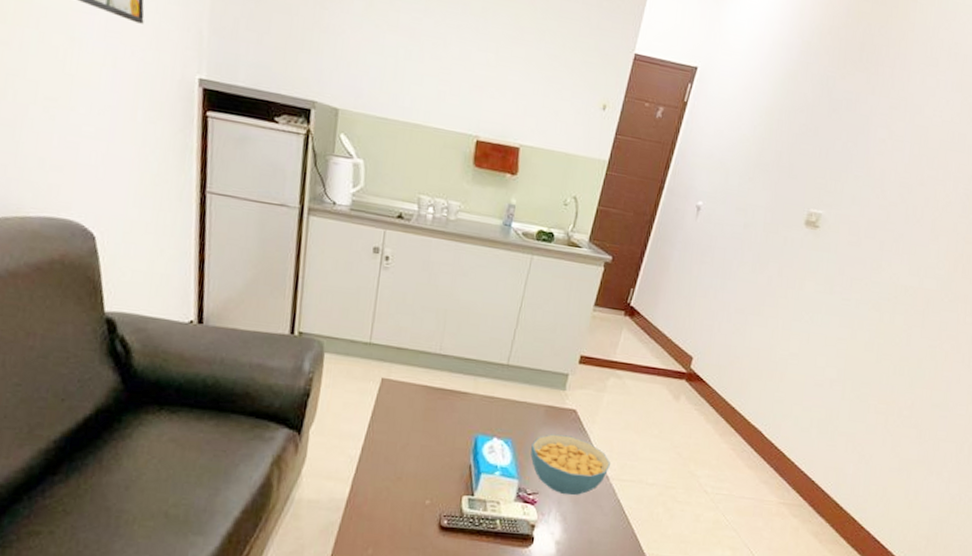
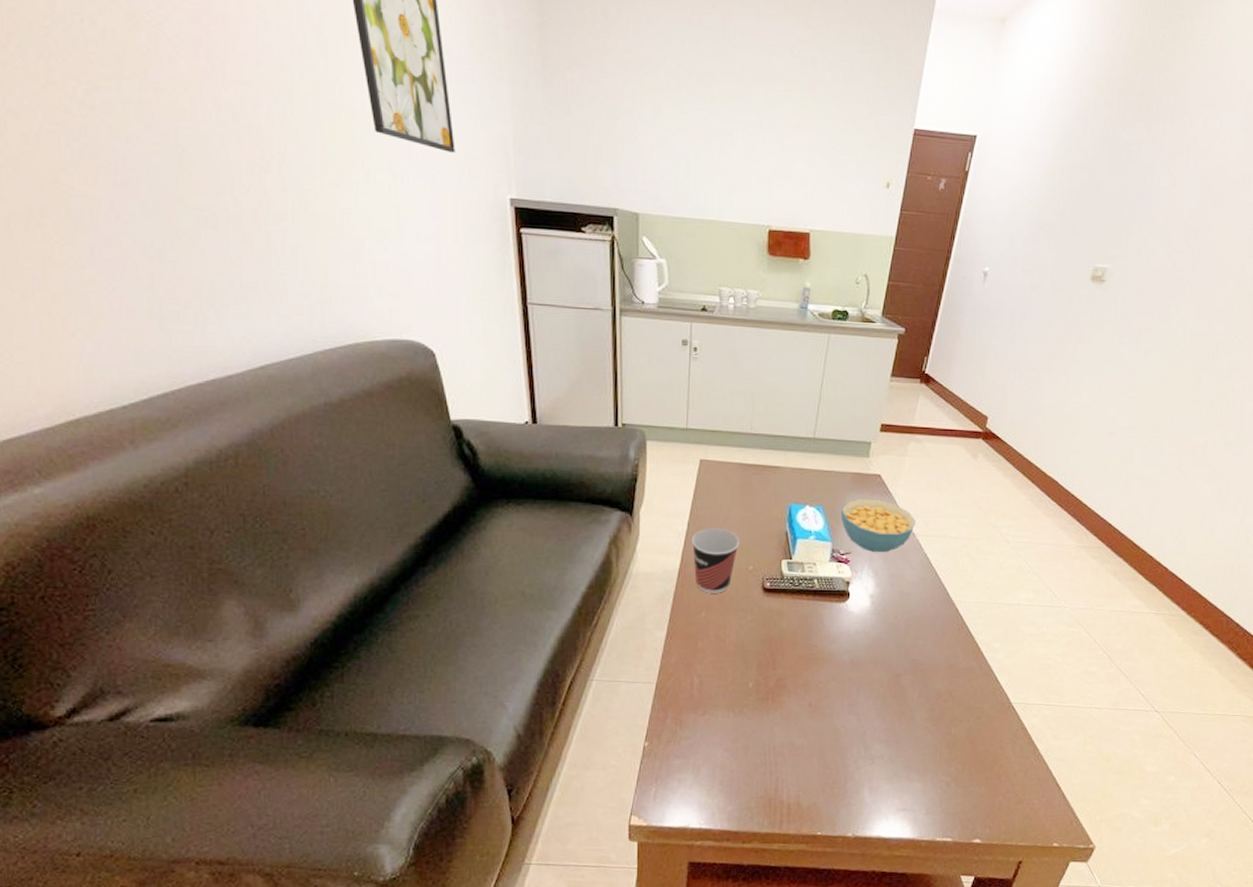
cup: none [364,454,418,529] -> present [691,527,740,593]

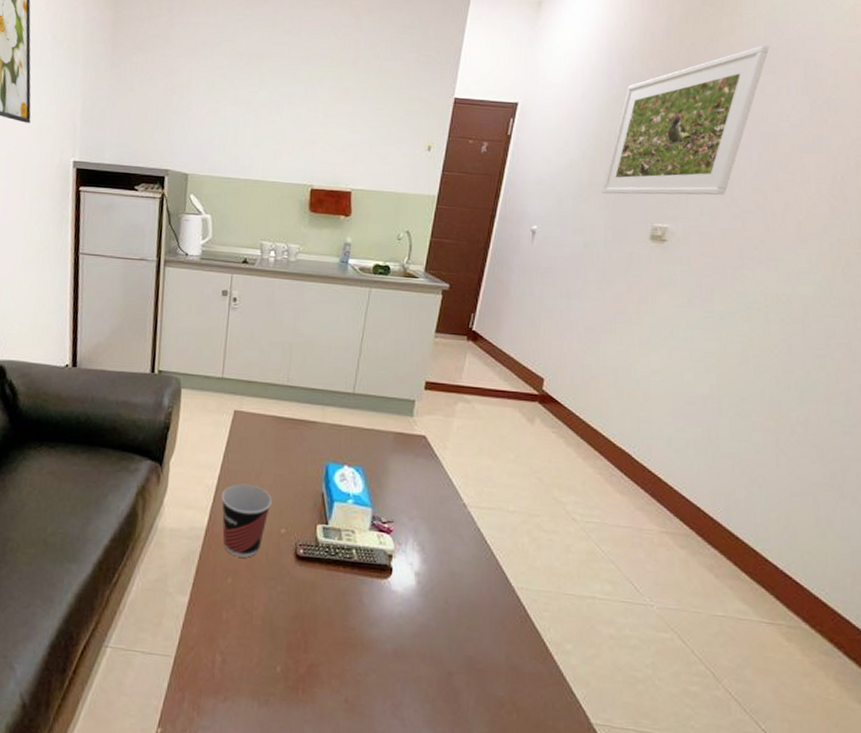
cereal bowl: present [841,498,917,552] -> none [382,461,467,524]
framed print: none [1050,76,1218,235] -> present [601,45,770,195]

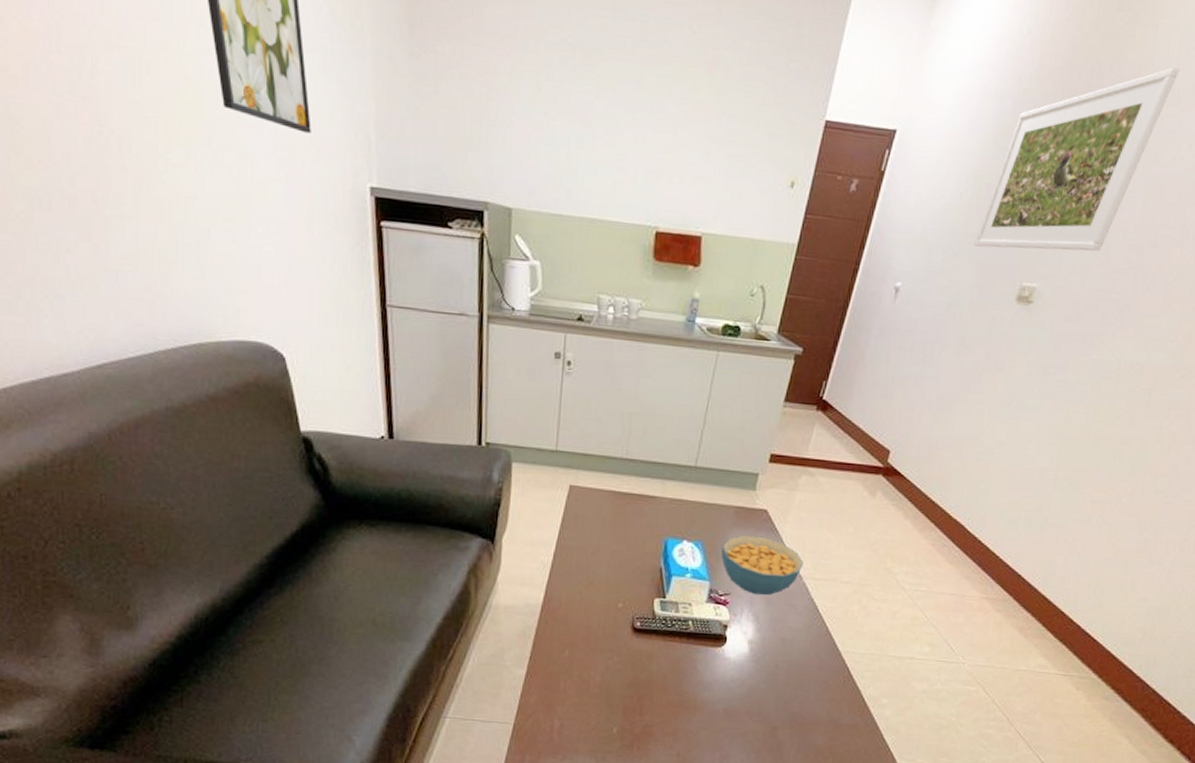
cup: present [221,483,272,558] -> none [557,560,609,631]
cereal bowl: none [382,461,467,524] -> present [721,535,804,595]

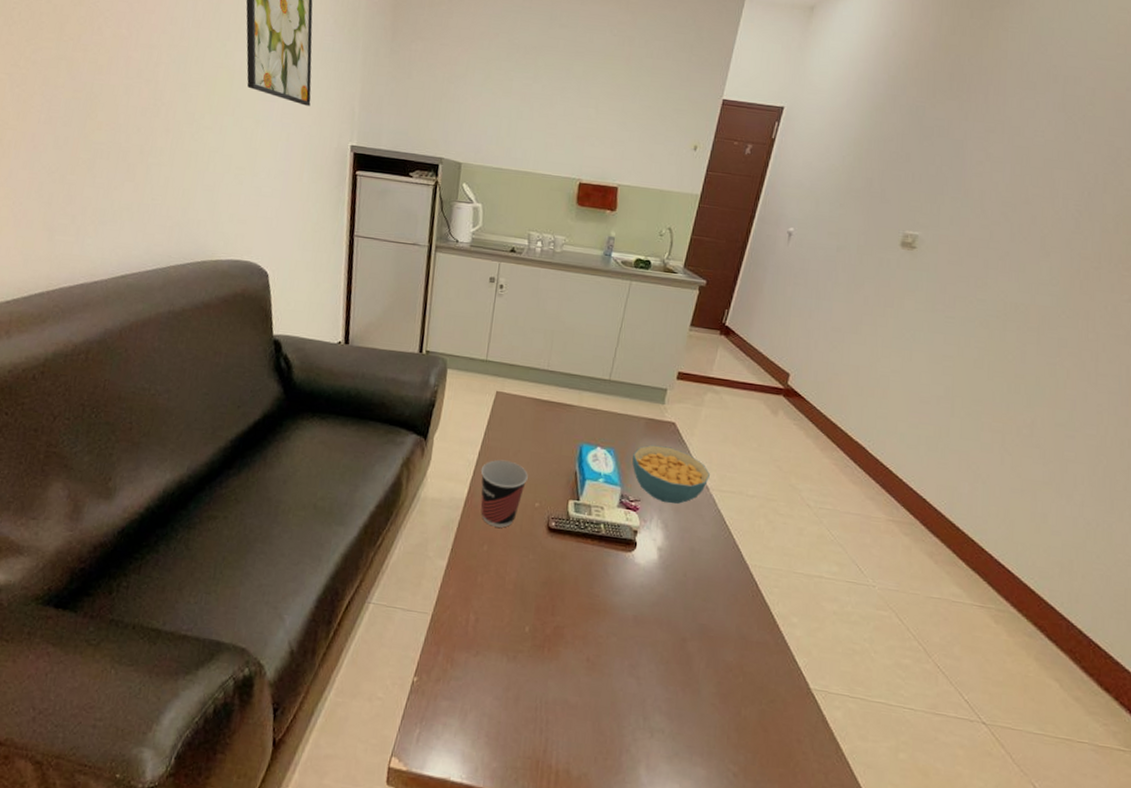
cup: none [557,560,609,631] -> present [480,459,528,528]
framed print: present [974,67,1180,251] -> none [858,60,1032,206]

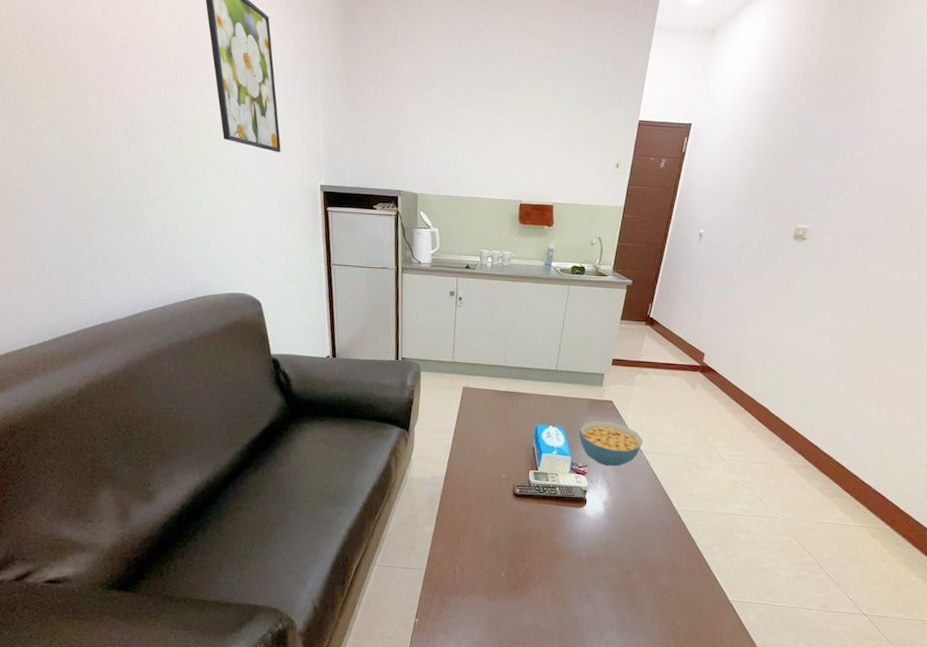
cup: present [480,459,528,528] -> none [455,442,495,497]

